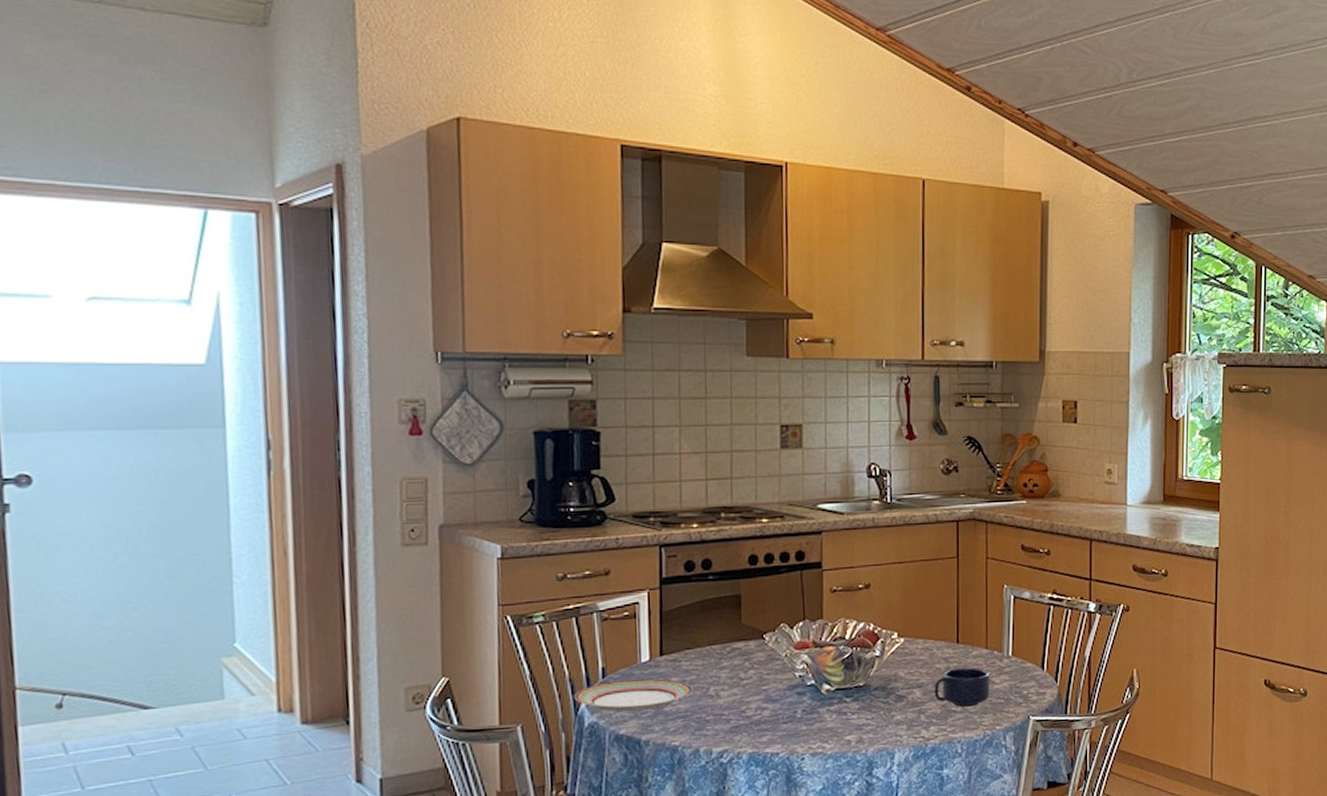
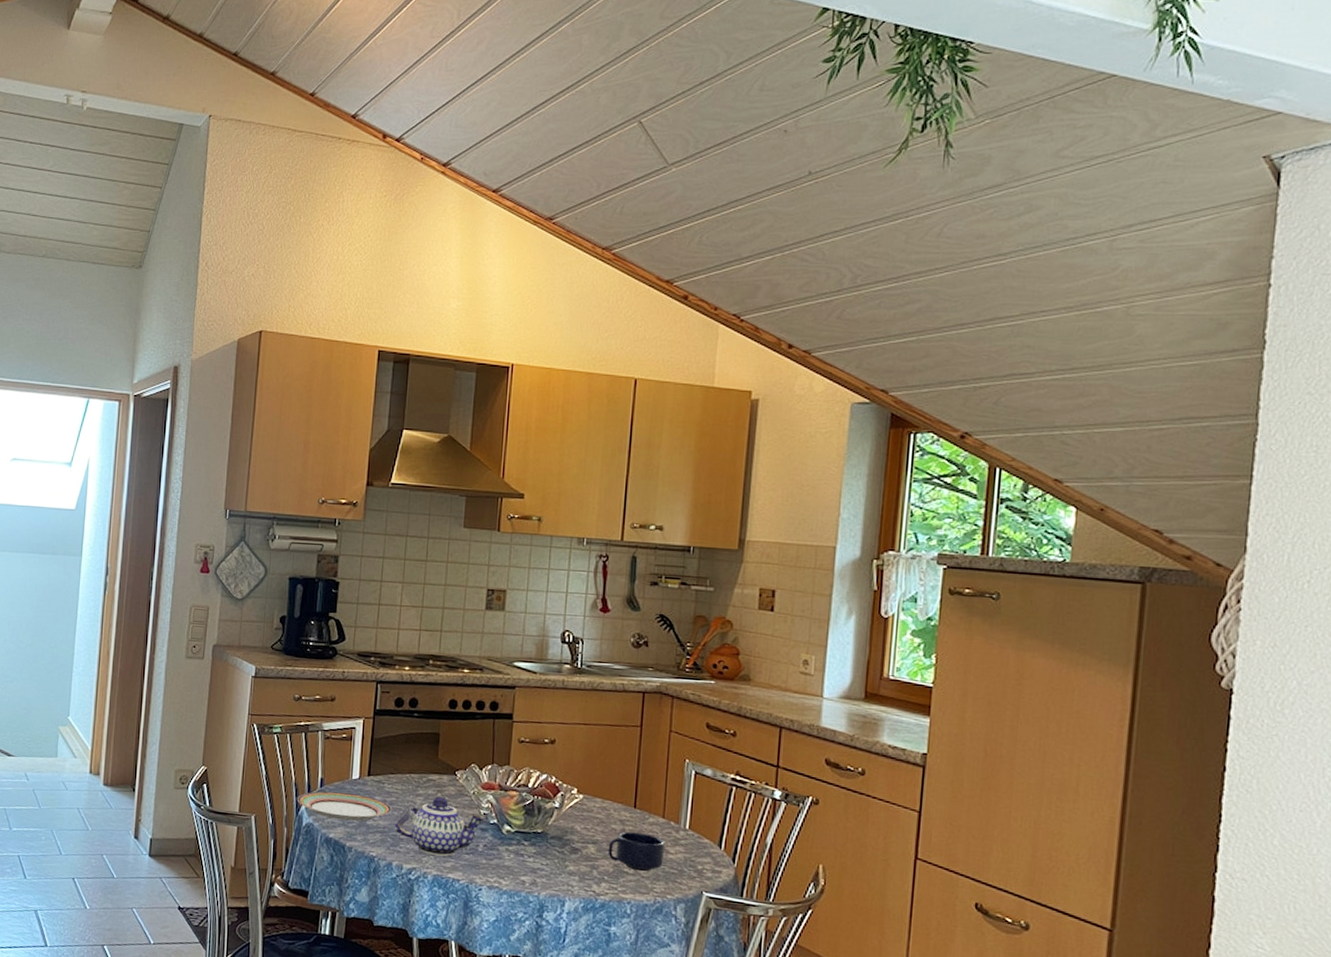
teapot: none [698,664,802,732] -> present [394,796,486,856]

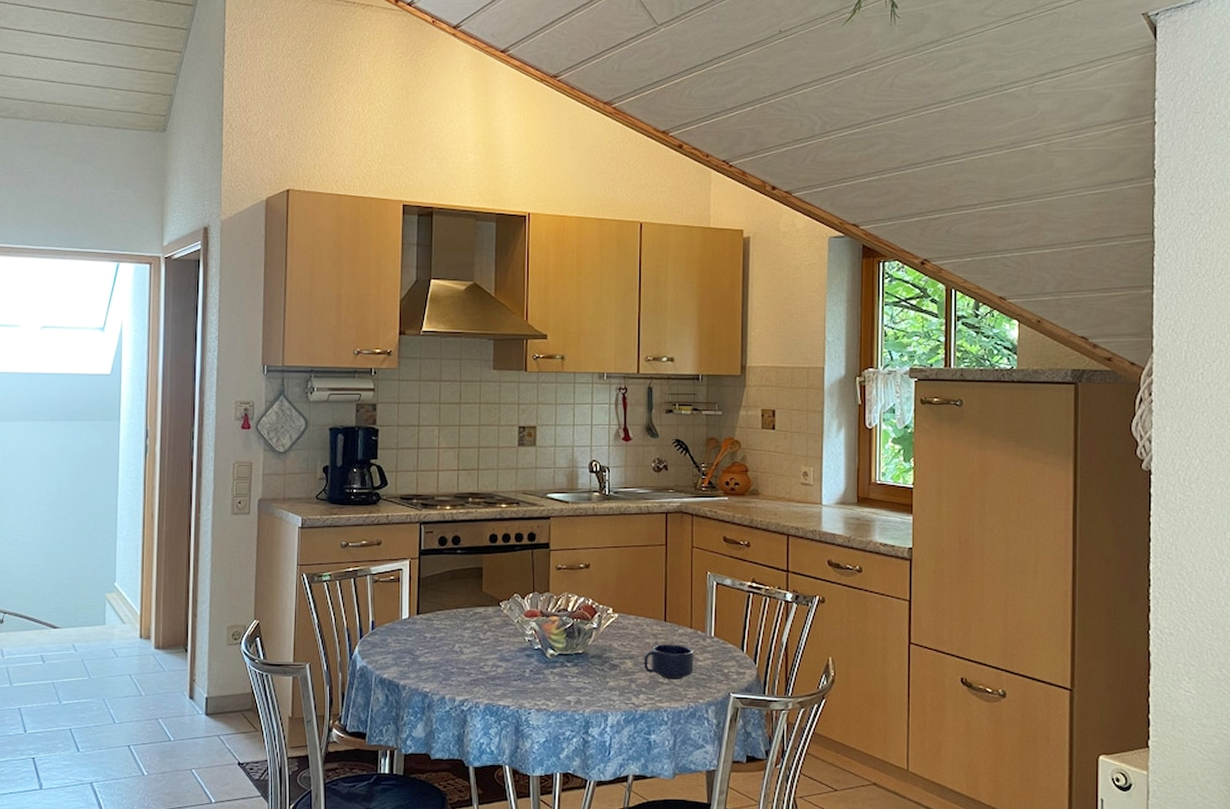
plate: present [297,791,393,822] -> none [350,633,442,660]
teapot: present [394,796,486,856] -> none [445,627,531,686]

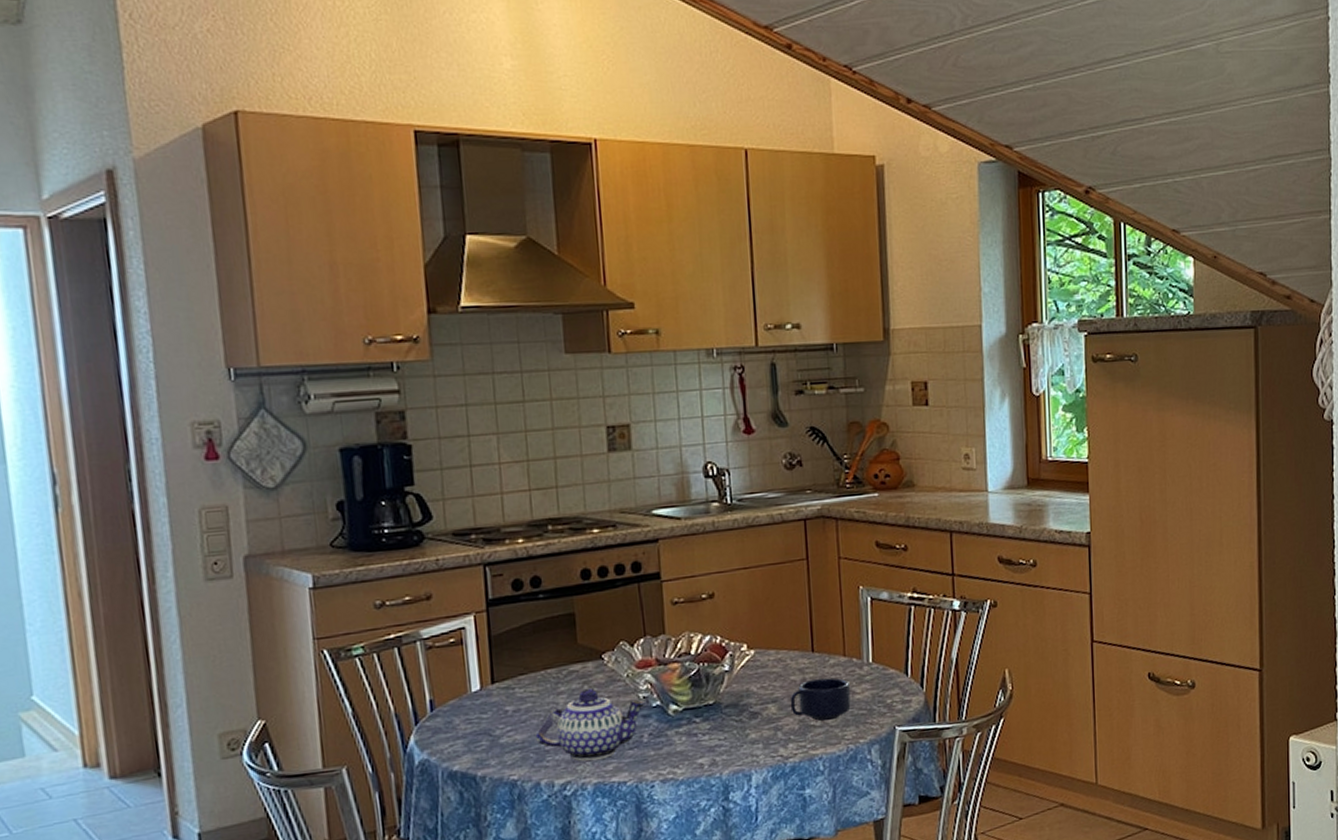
teapot: none [445,627,531,686] -> present [535,688,647,761]

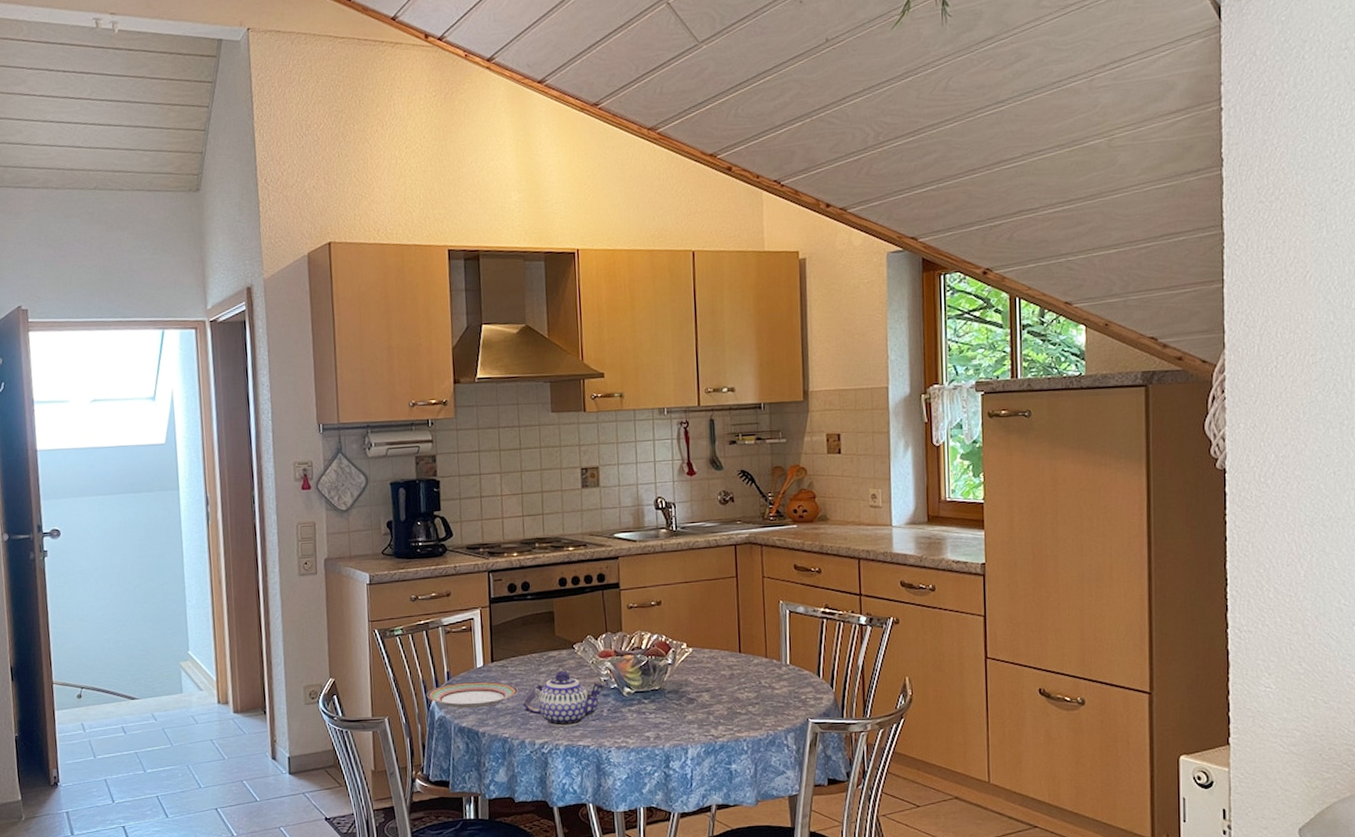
plate: none [402,708,530,748] -> present [427,681,519,709]
mug: present [790,677,851,721] -> none [720,675,771,710]

